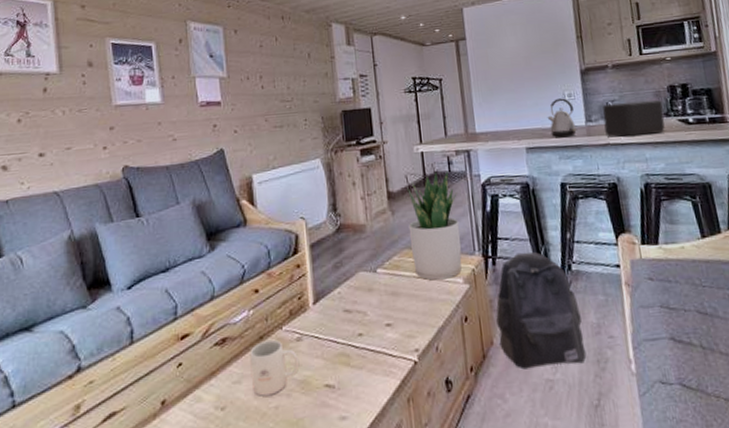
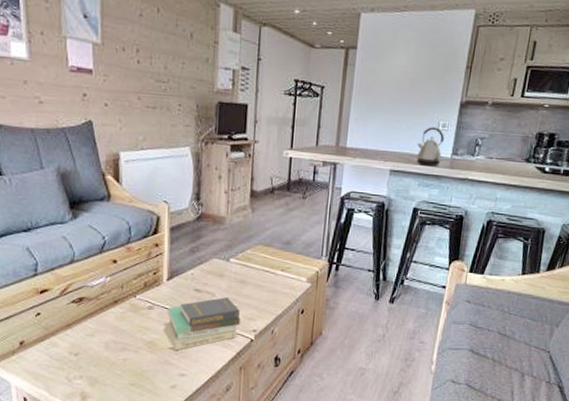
mug: present [250,339,300,396] -> none [103,304,149,350]
books: none [314,314,399,388] -> present [163,297,240,350]
planter: present [407,171,462,280] -> none [264,178,317,276]
backpack: present [495,252,587,370] -> none [327,263,402,358]
toaster: present [602,100,665,137] -> none [466,141,528,177]

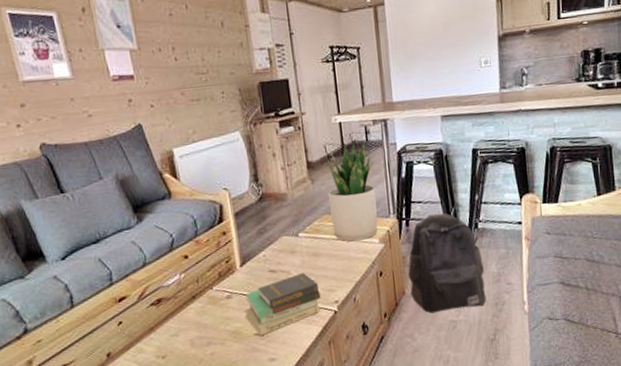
planter: none [264,178,317,276] -> present [326,140,378,242]
backpack: none [327,263,402,358] -> present [407,213,487,314]
kettle: present [416,127,445,167] -> none [463,65,492,106]

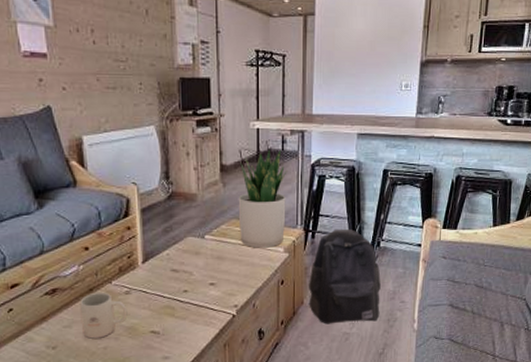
mug: none [184,298,231,346] -> present [80,292,128,339]
books: present [243,273,321,336] -> none [141,275,221,333]

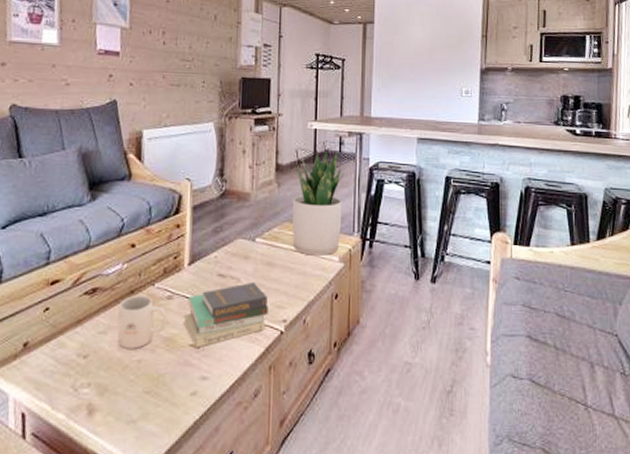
books: none [141,275,221,333] -> present [183,283,268,348]
backpack: present [308,228,381,324] -> none [364,238,446,350]

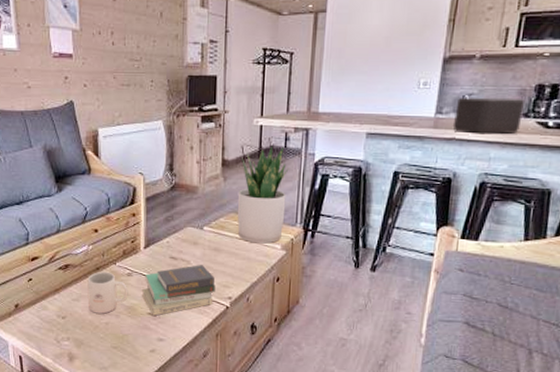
toaster: none [494,105,555,141] -> present [452,97,526,135]

